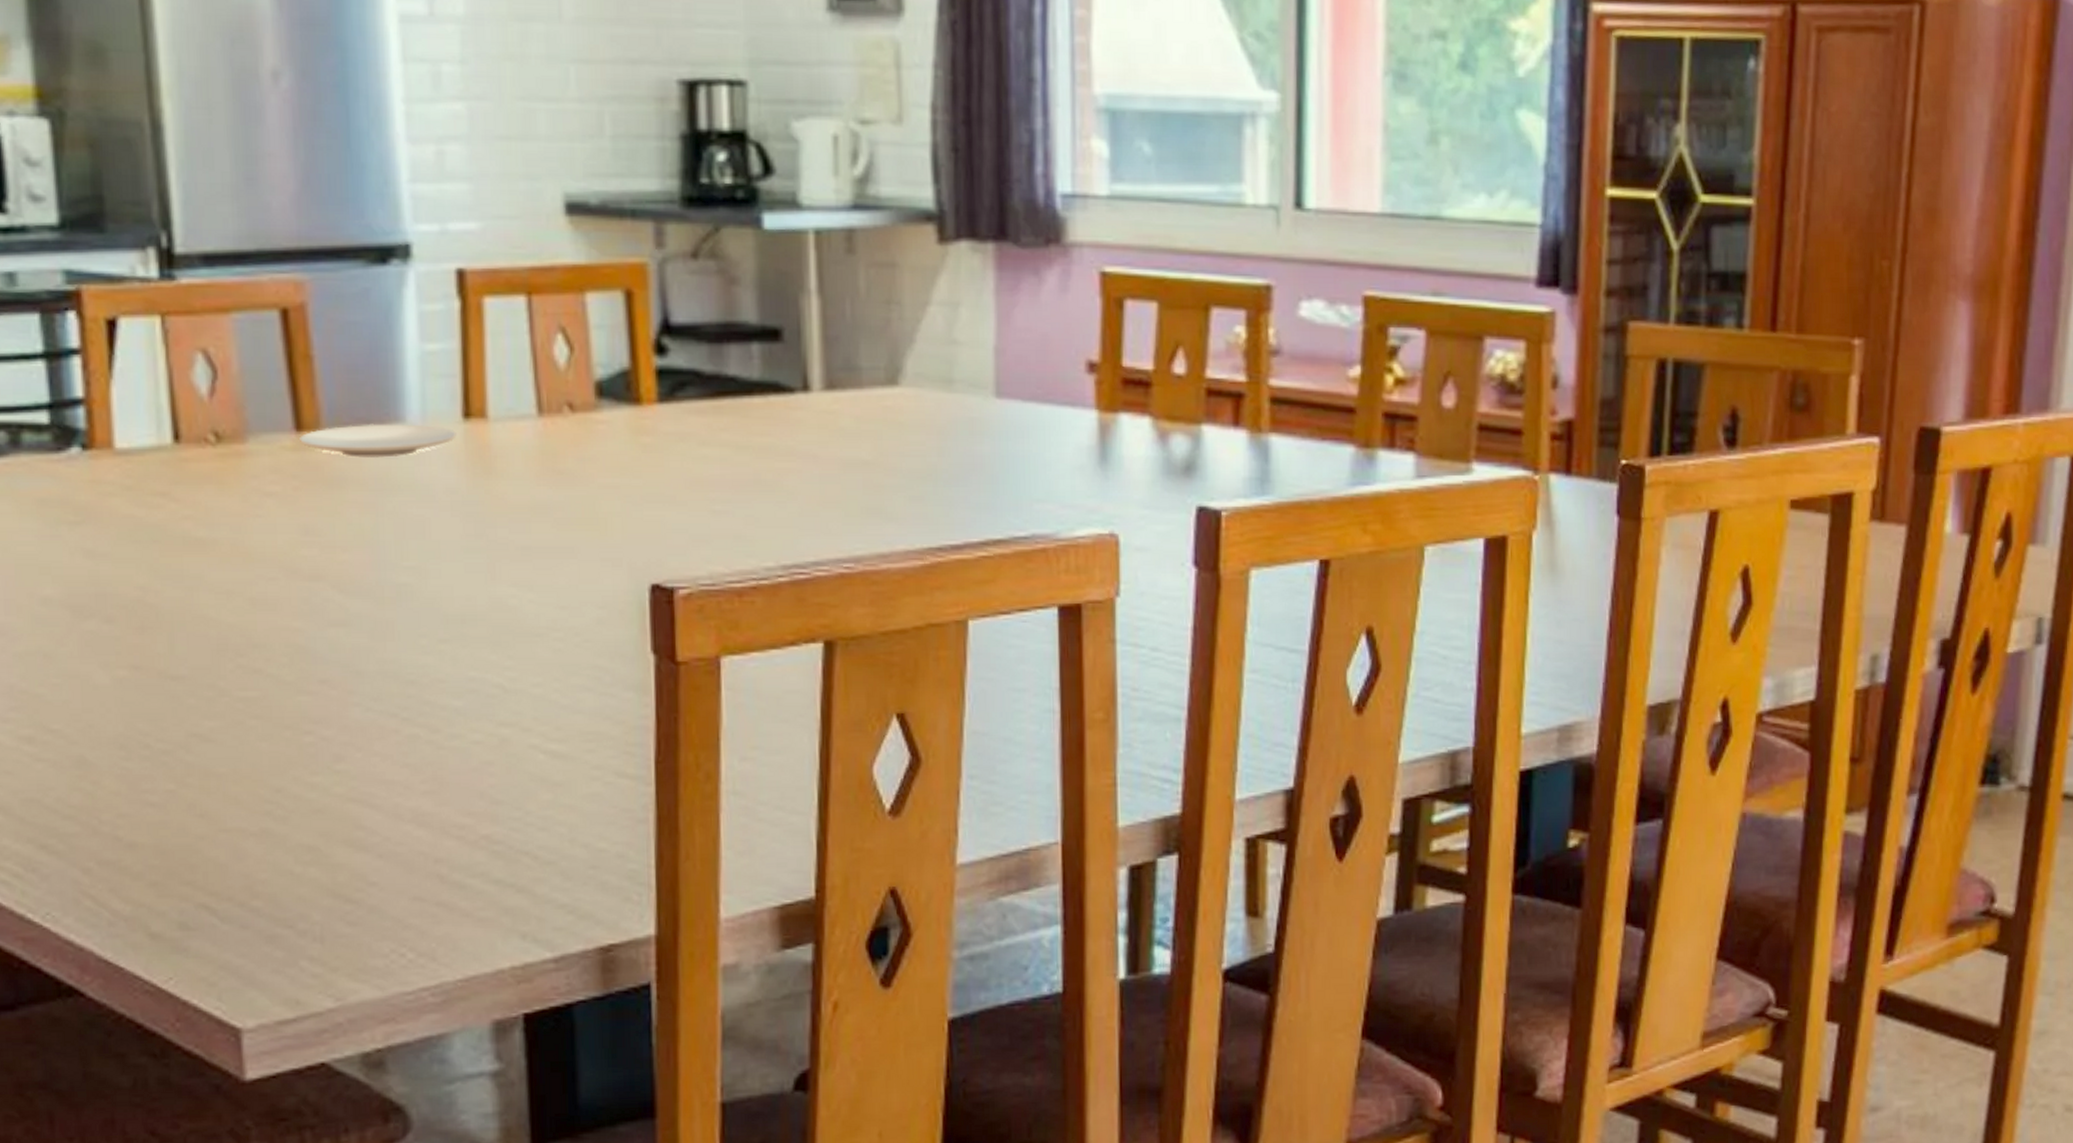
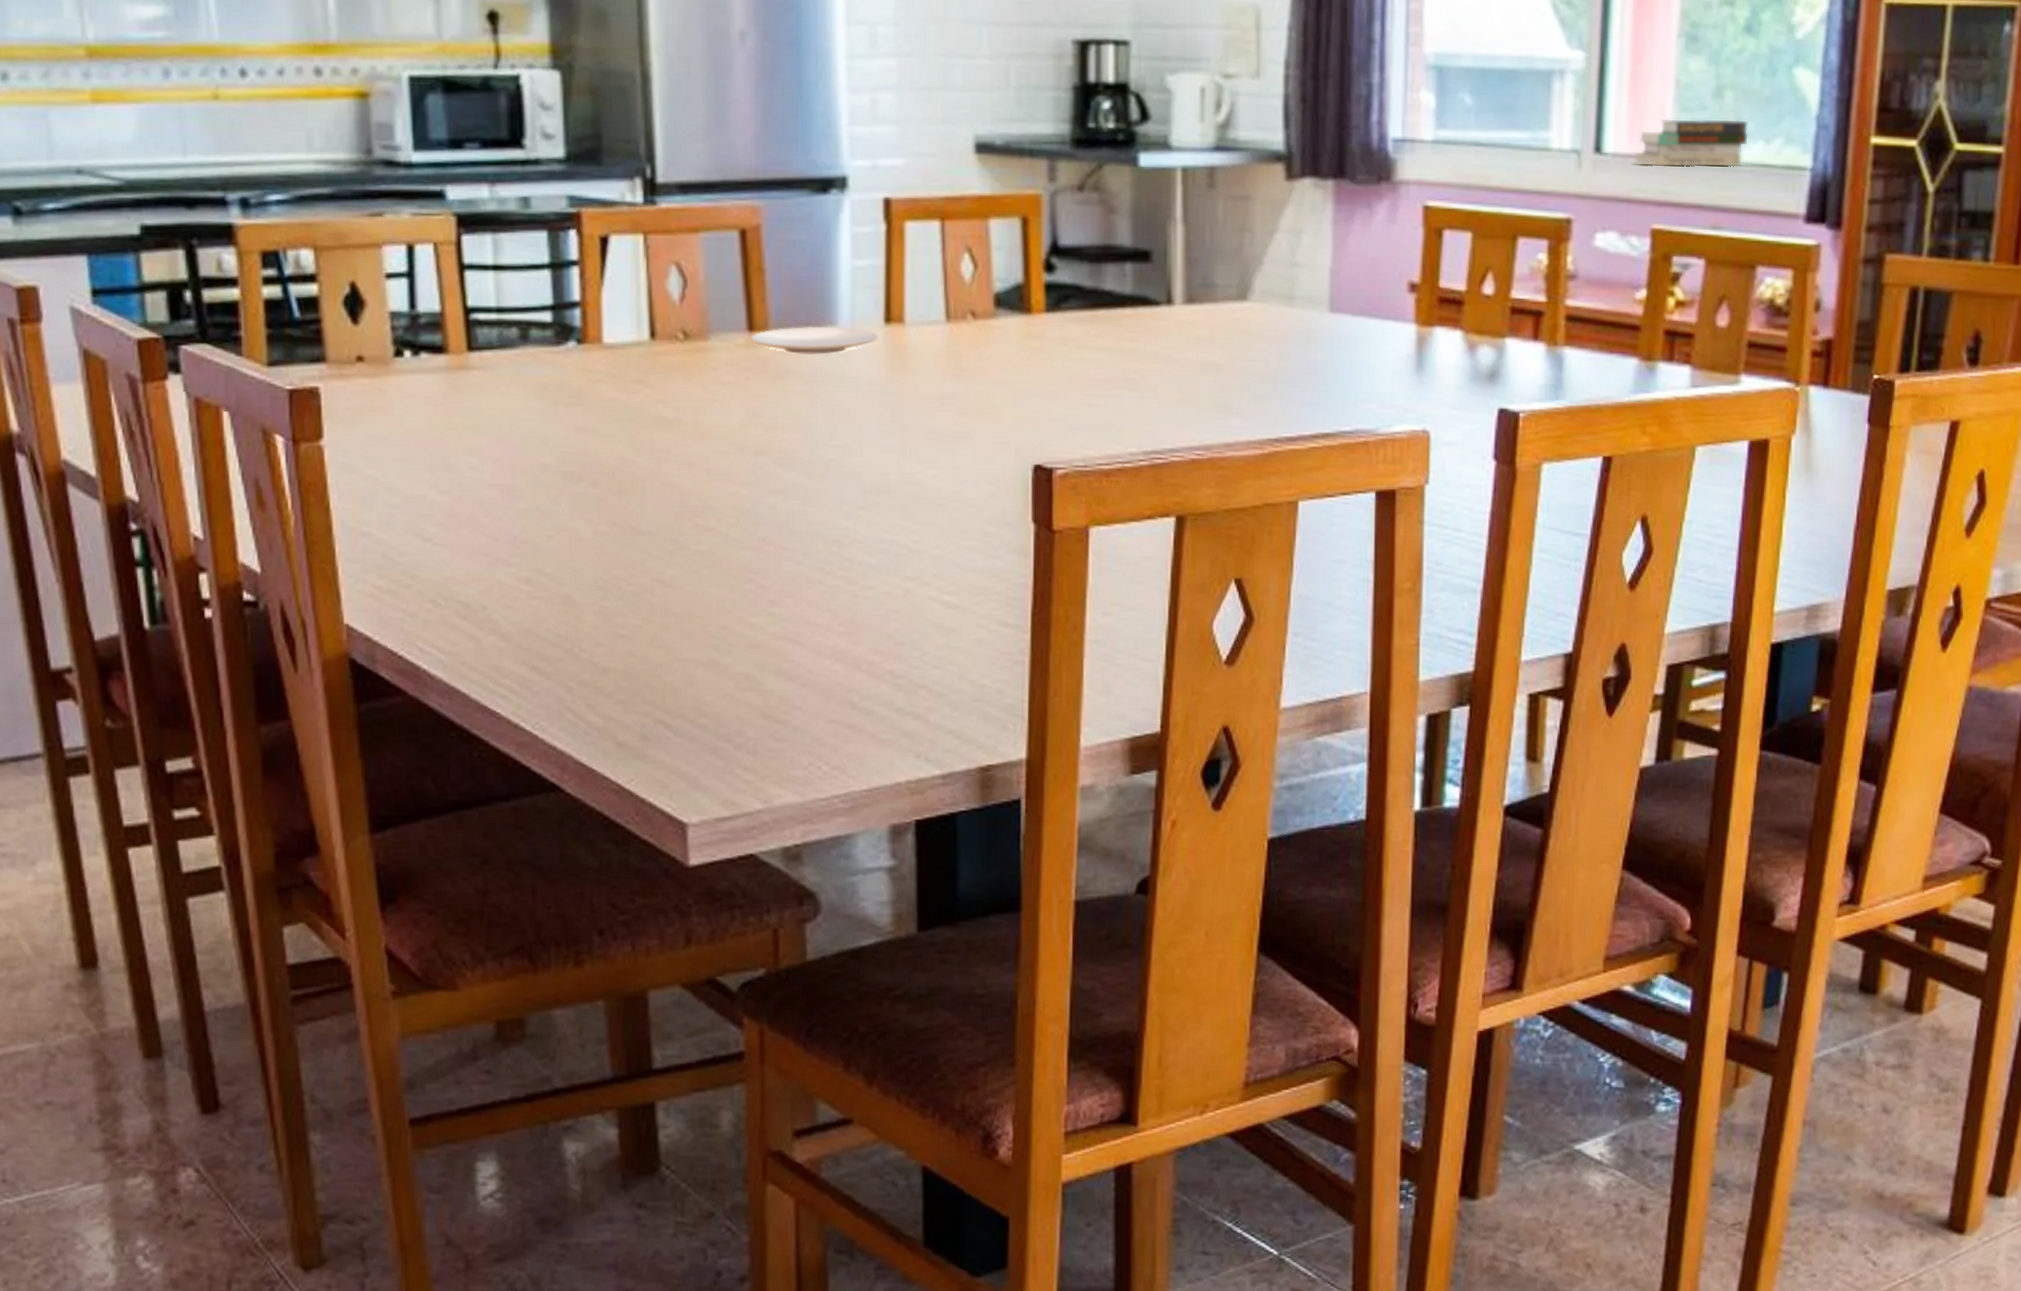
books: none [1340,168,1469,225] -> present [1634,118,1749,168]

